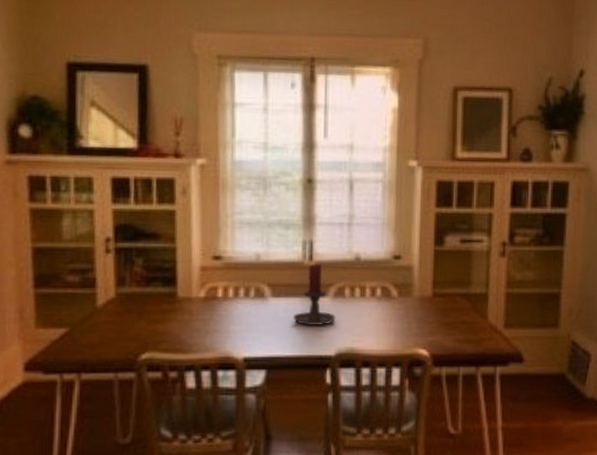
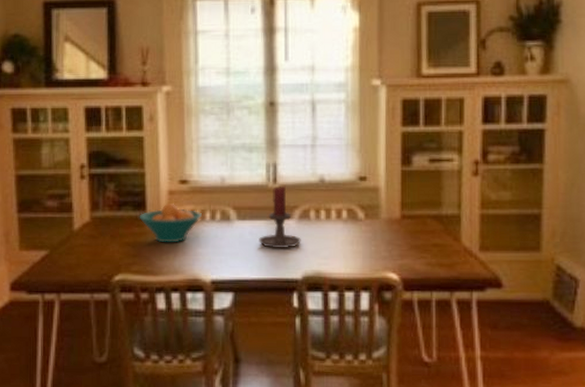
fruit bowl: none [168,279,236,320] -> present [139,202,203,243]

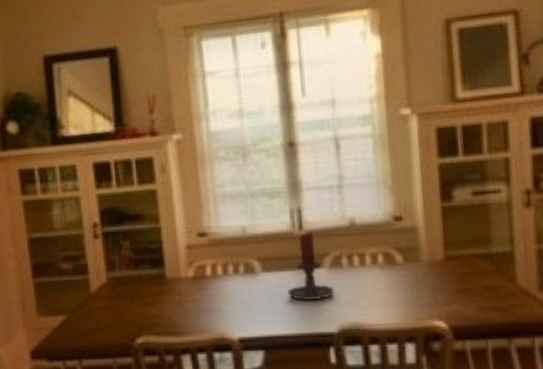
fruit bowl: present [139,202,203,243] -> none [157,258,225,301]

